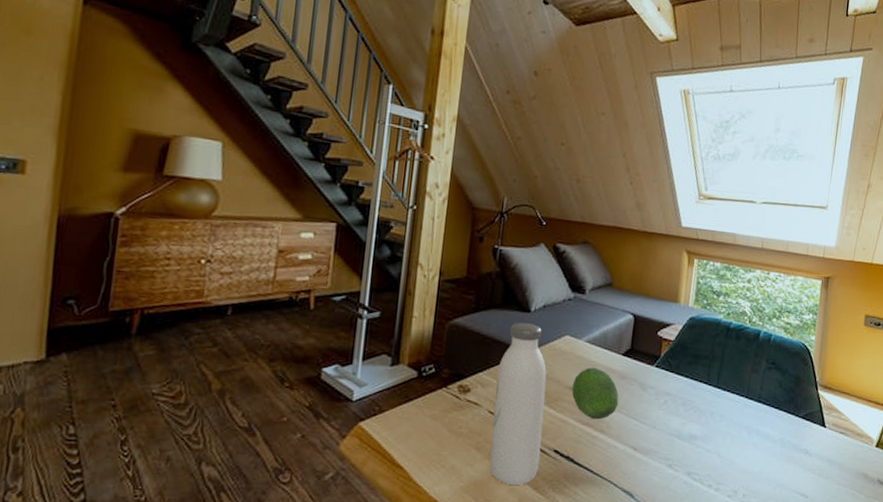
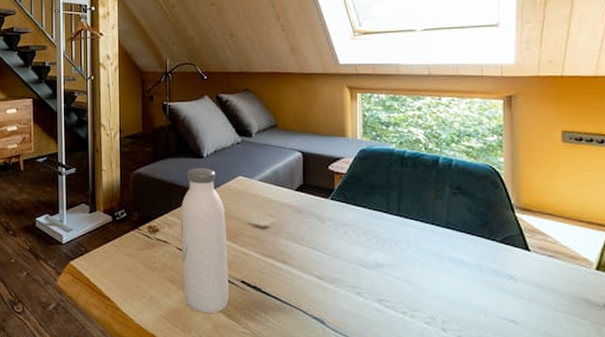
fruit: present [571,367,619,420] -> none [251,203,298,252]

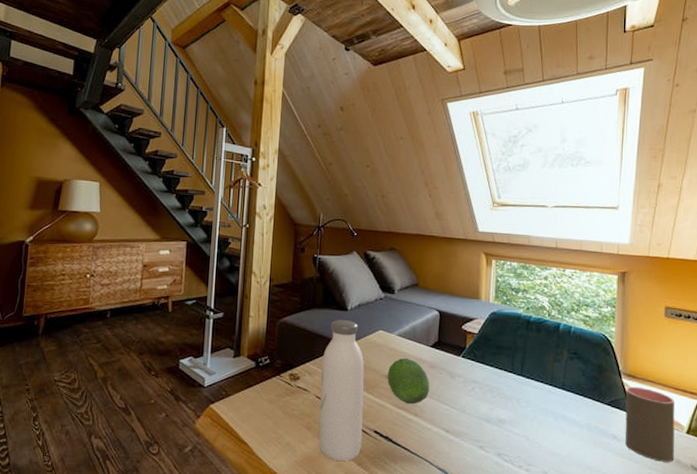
fruit: none [251,203,298,252] -> present [387,357,430,405]
cup: none [520,221,584,302] -> present [625,386,675,462]

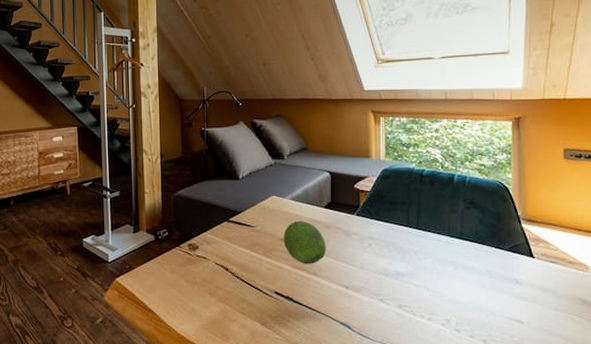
water bottle: present [319,320,365,461] -> none [218,189,264,322]
cup: present [625,386,675,462] -> none [525,231,580,302]

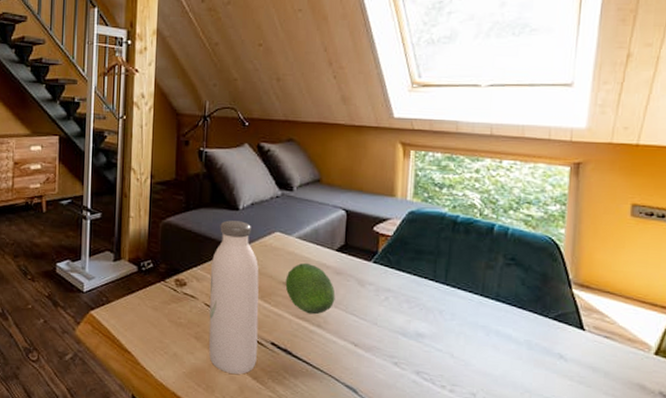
water bottle: none [218,189,264,322] -> present [208,220,259,374]

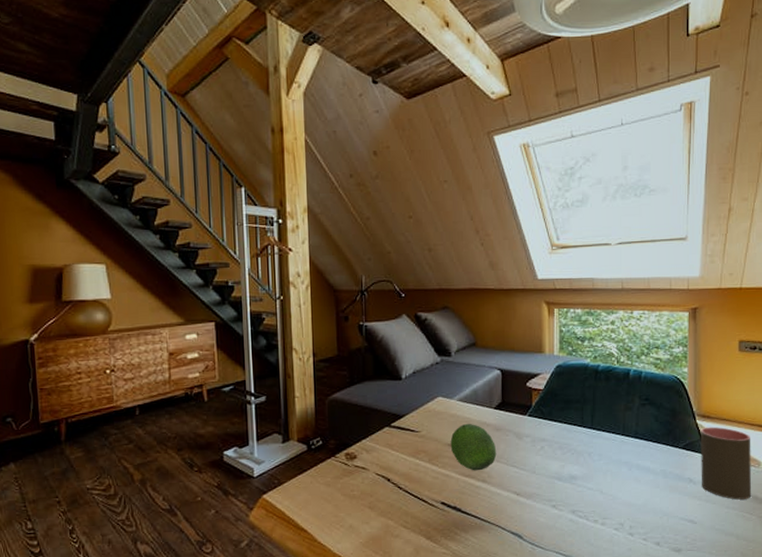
water bottle: present [208,220,259,374] -> none [379,390,429,537]
cup: none [574,298,641,388] -> present [700,426,752,500]

